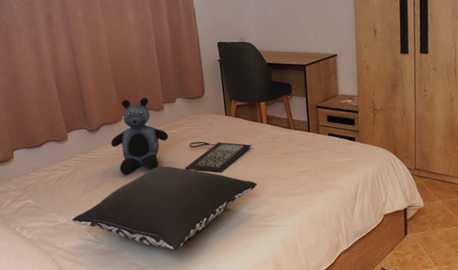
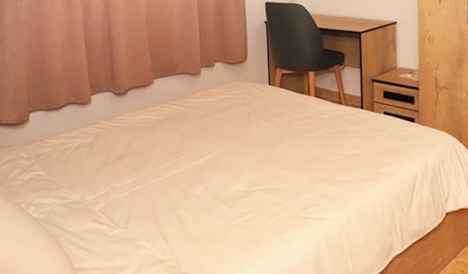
pillow: present [72,165,258,250] -> none [86,139,301,242]
teddy bear: present [110,97,169,175] -> none [138,59,204,148]
clutch bag: present [185,141,252,173] -> none [219,113,297,152]

